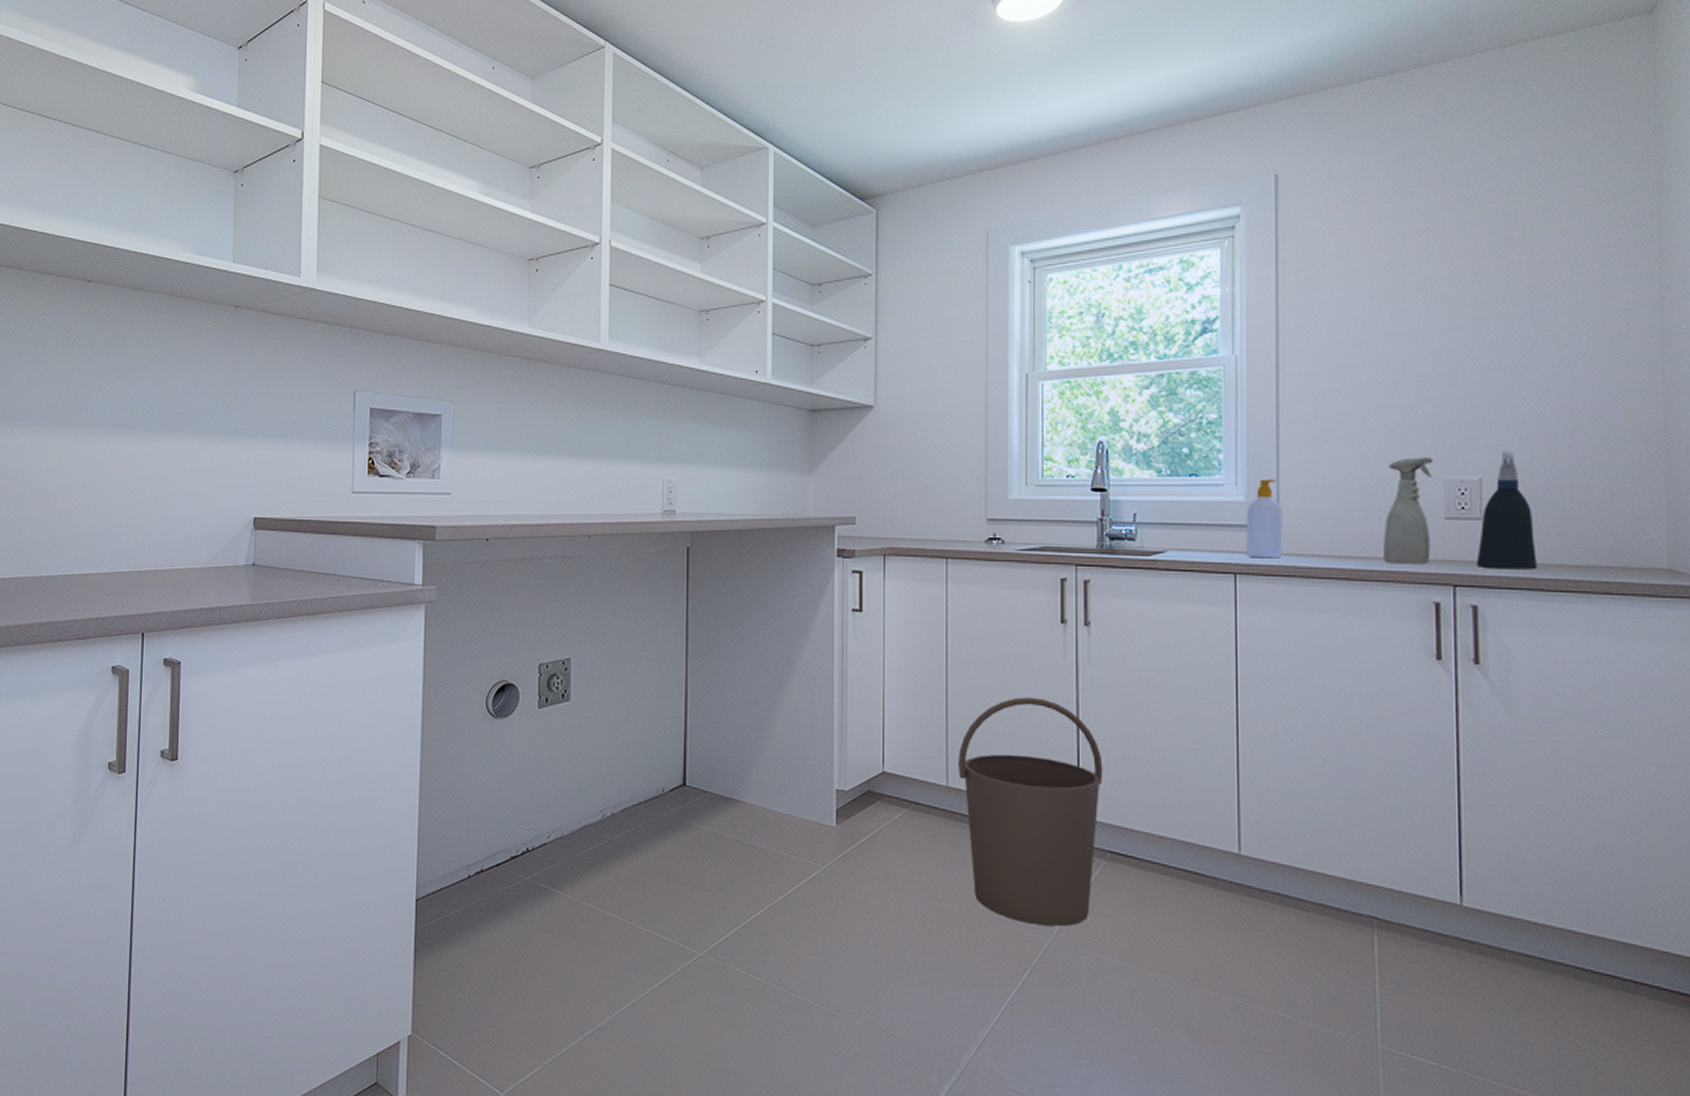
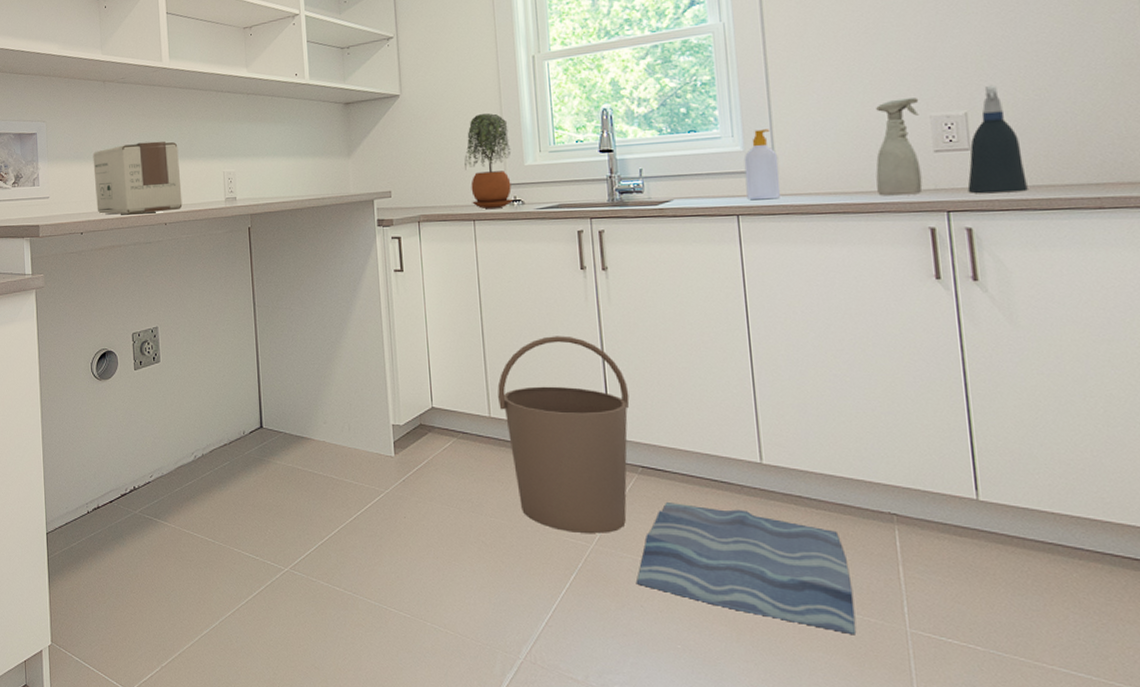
box: none [507,436,612,522] -> present [93,141,183,215]
potted plant: none [941,436,995,545] -> present [464,113,512,209]
bath mat: none [1096,894,1326,1051] -> present [637,503,856,636]

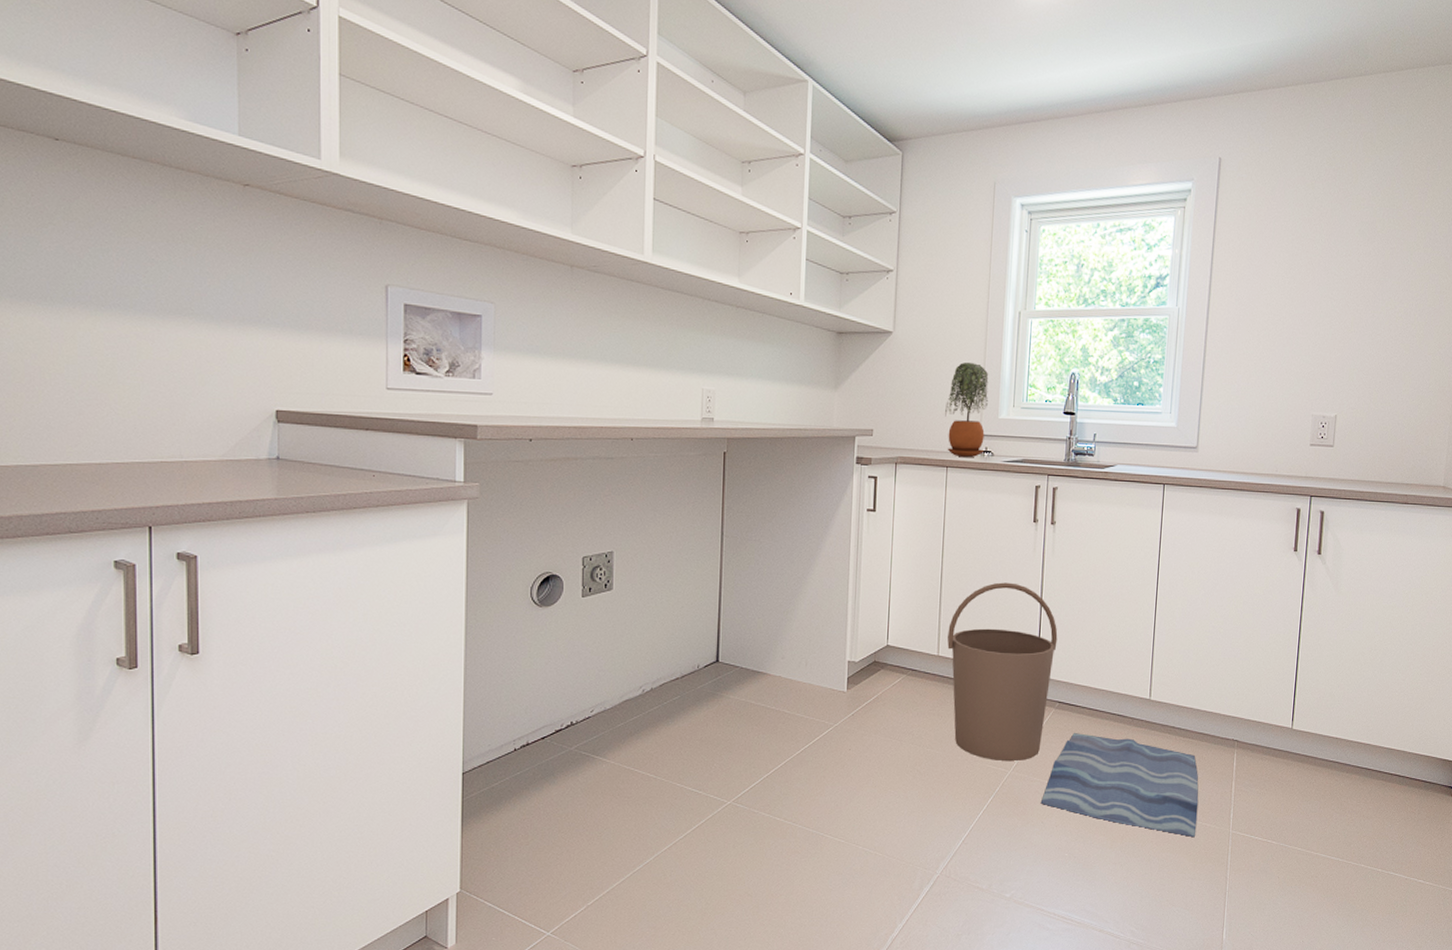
box: present [93,141,183,215] -> none [551,344,654,426]
soap bottle: present [743,129,781,200] -> none [1173,409,1201,473]
spray bottle: present [875,98,923,196] -> none [1267,397,1307,480]
spray bottle: present [967,84,1028,194] -> none [1326,394,1366,485]

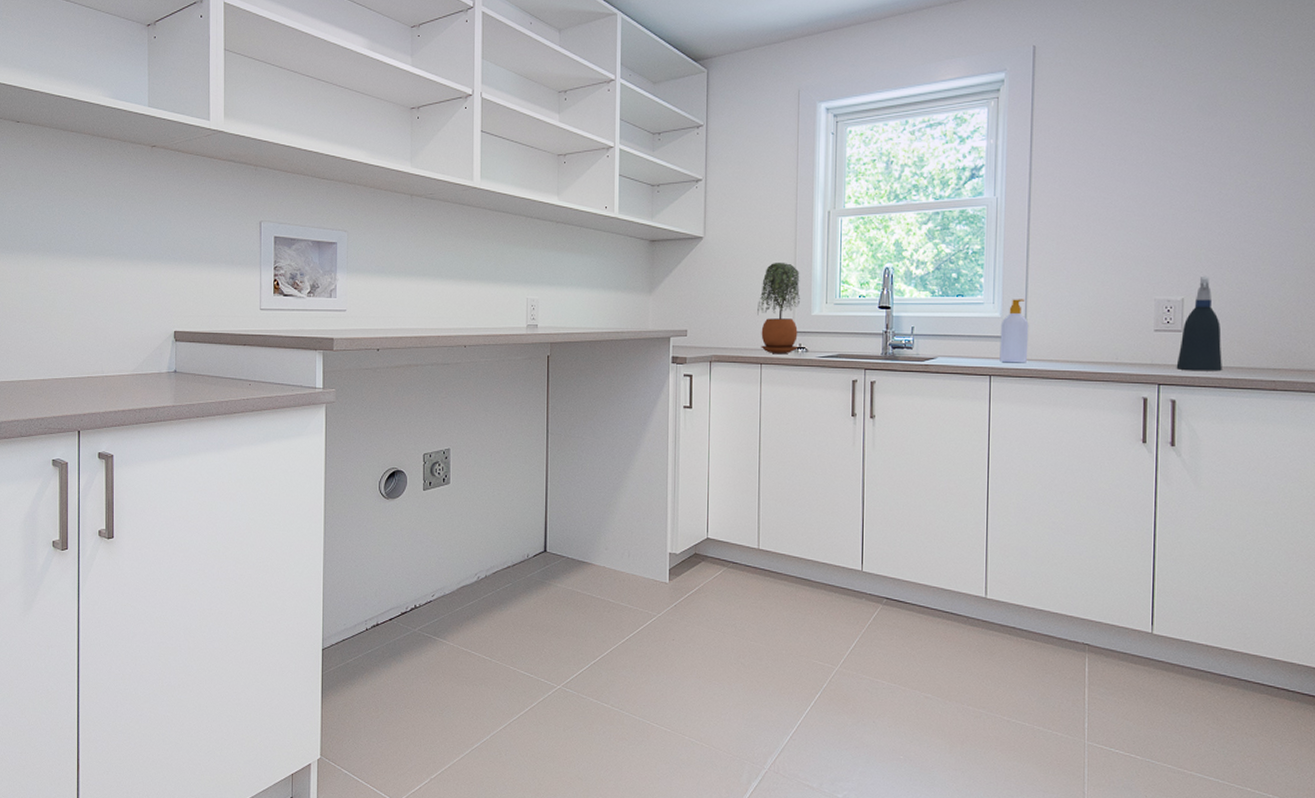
bucket: present [947,582,1058,760] -> none [768,476,882,657]
bath mat: present [1041,733,1199,838] -> none [872,631,1047,747]
soap bottle: none [1173,409,1201,473] -> present [1000,299,1029,363]
spray bottle: none [1326,394,1366,485] -> present [1176,275,1222,372]

